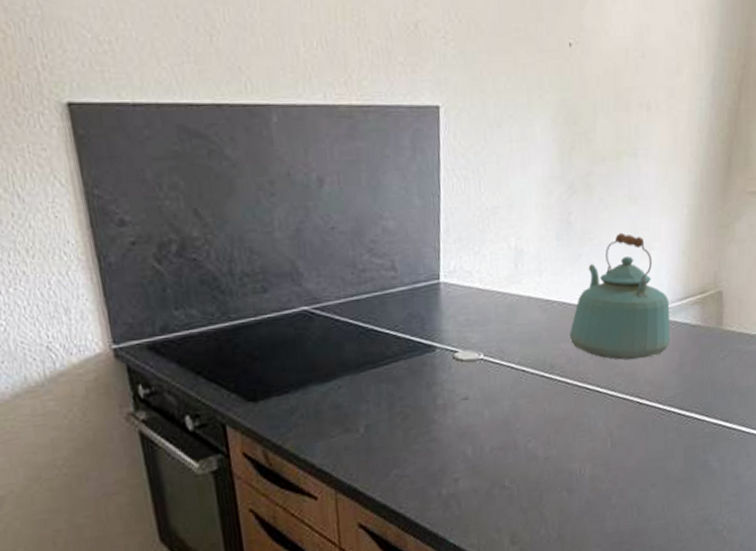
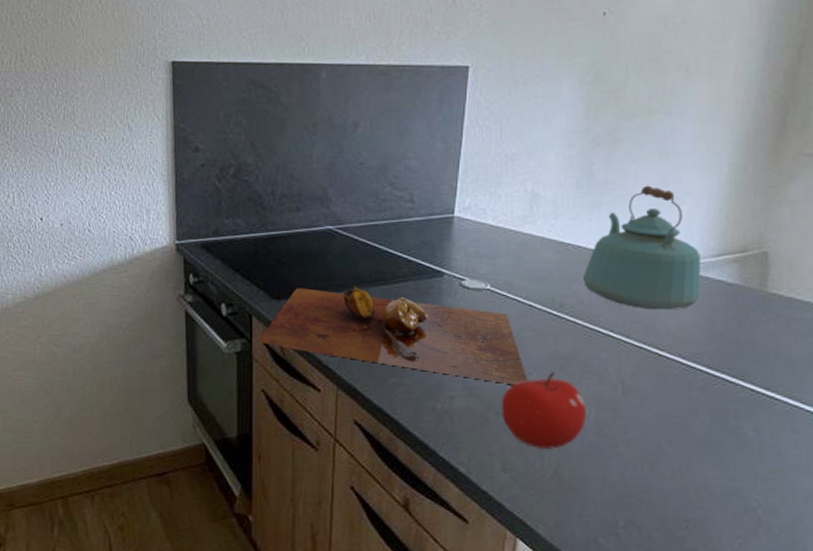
cutting board: none [236,374,527,458] -> present [258,286,528,385]
fruit: none [504,436,582,515] -> present [501,372,586,449]

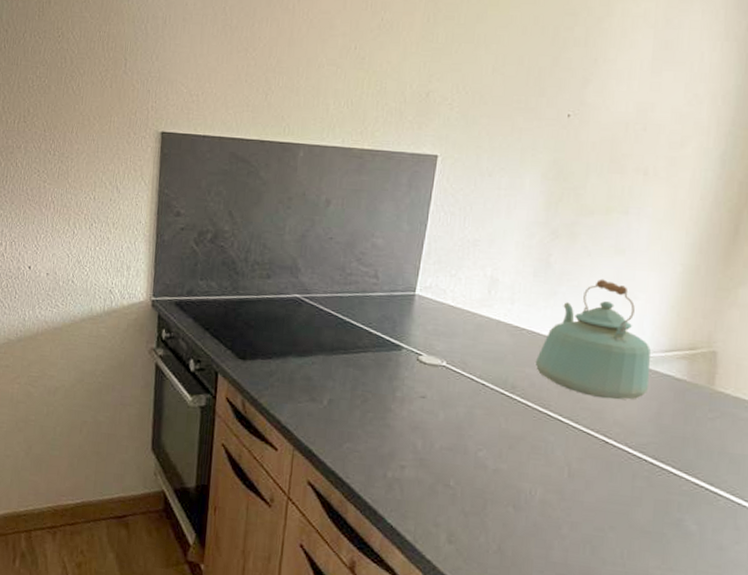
cutting board: present [258,286,528,385] -> none [221,350,477,460]
fruit: present [501,372,586,449] -> none [449,450,532,525]

